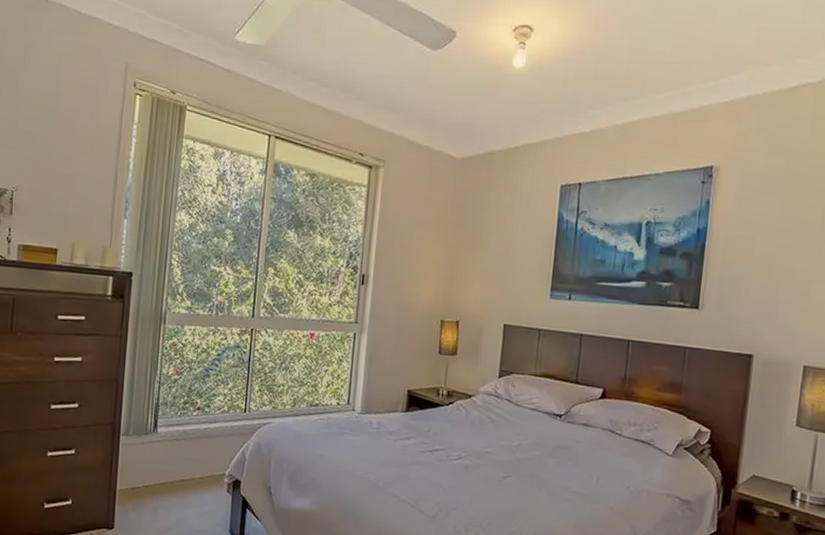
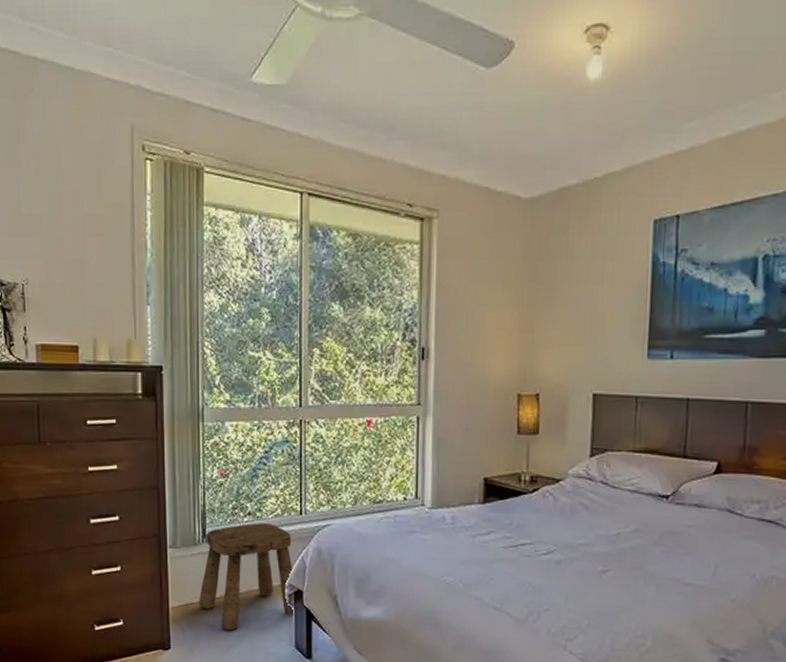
stool: none [144,417,235,514] -> present [198,523,294,631]

